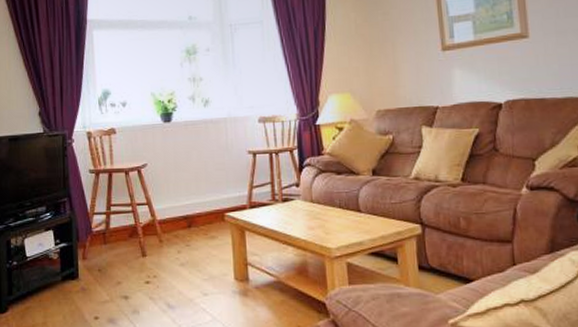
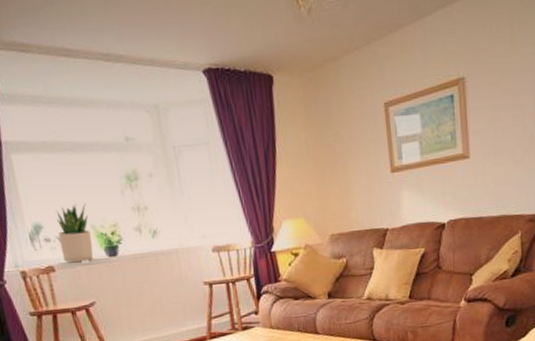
planter: none [122,73,151,127] -> present [56,202,94,263]

